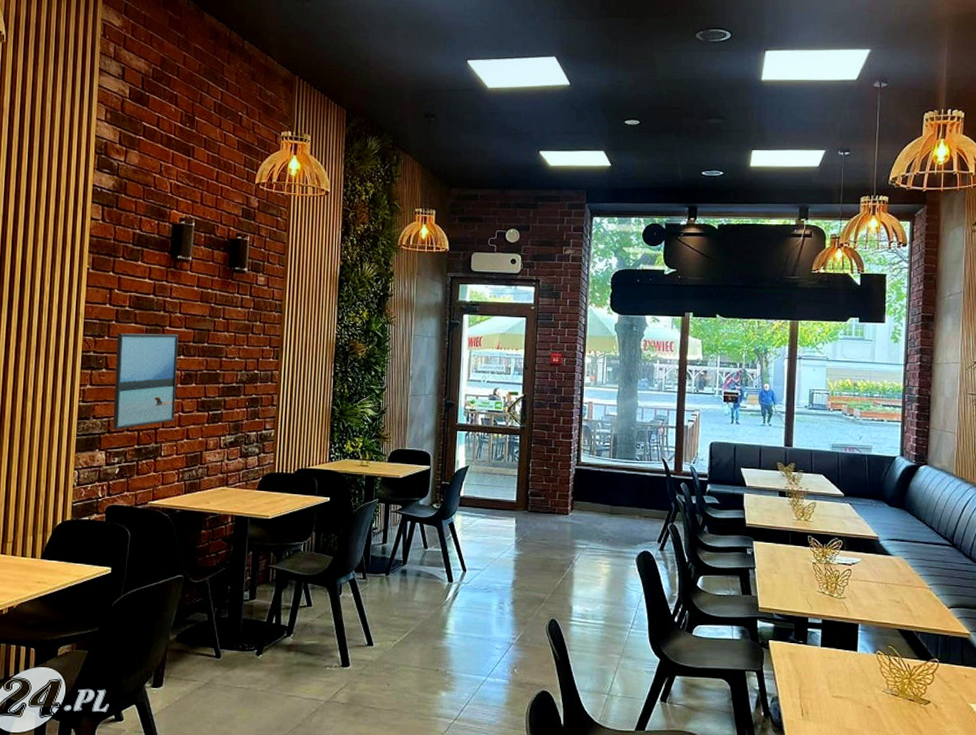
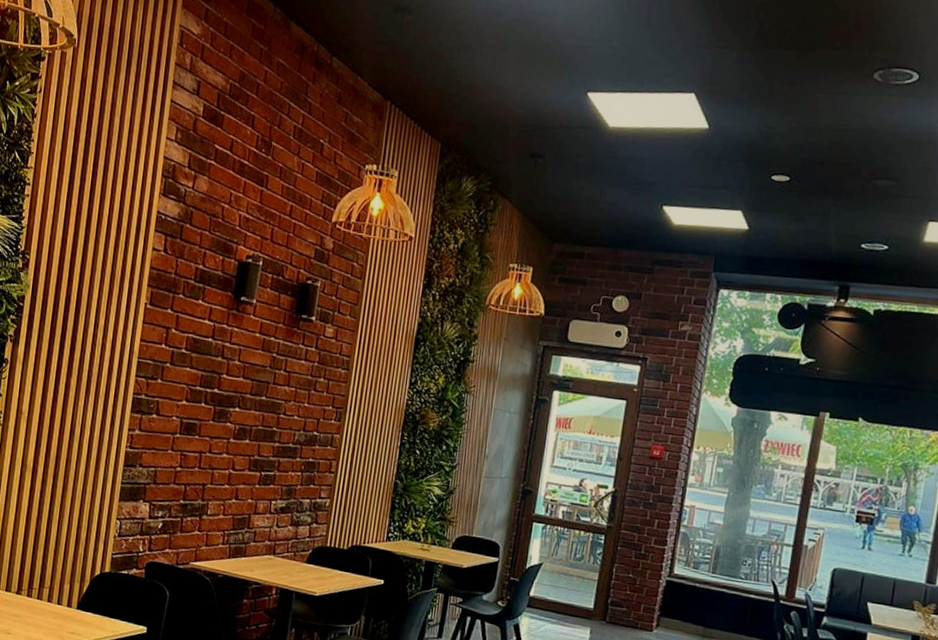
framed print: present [112,333,178,430] -> none [158,377,235,482]

